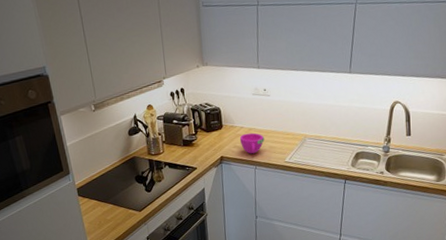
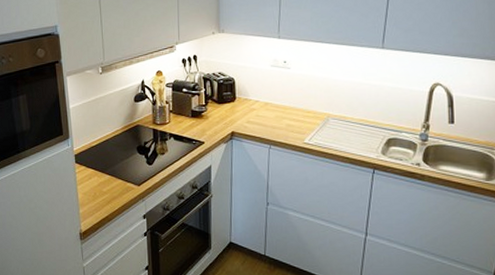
bowl: present [239,132,264,154] -> none [253,108,282,132]

